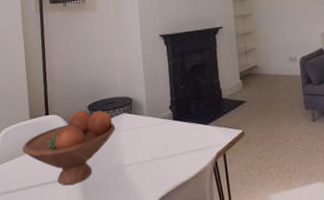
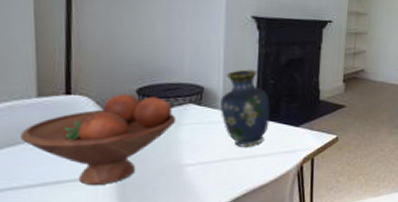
vase: none [145,79,185,147] -> present [220,69,271,147]

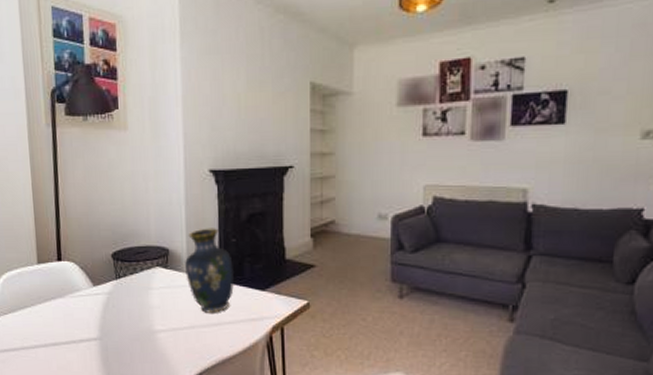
fruit bowl: present [21,94,176,186] -> none [28,259,147,349]

